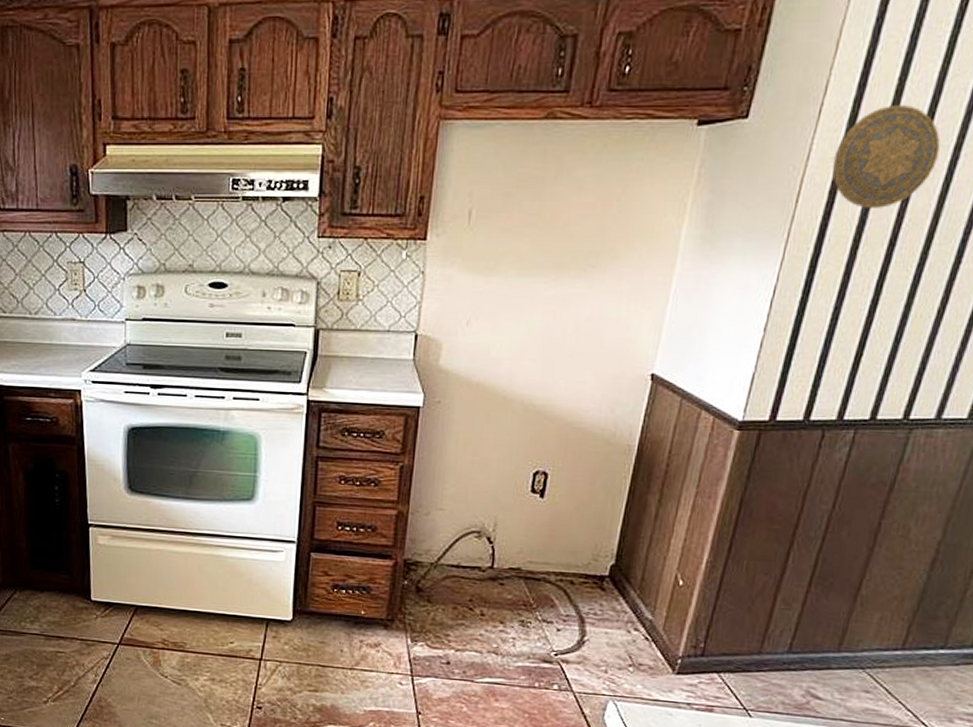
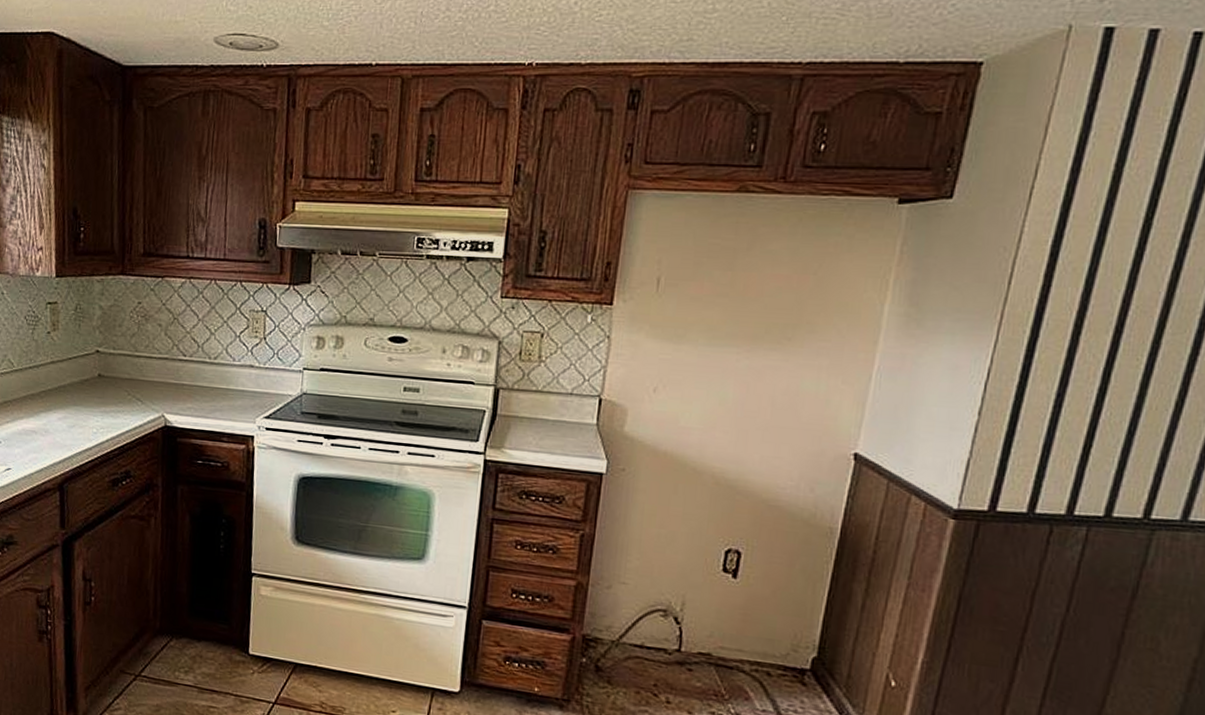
decorative plate: present [832,104,940,208] -> none [1046,190,1166,294]

